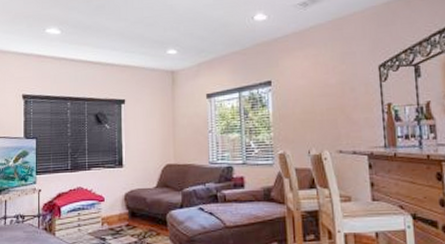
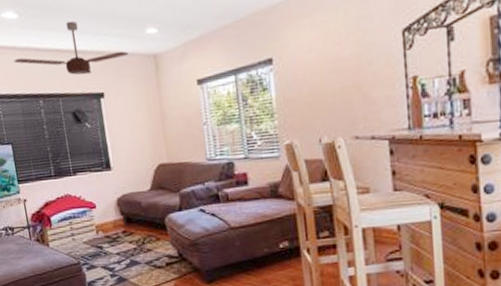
ceiling fan: none [50,39,150,84] -> present [13,20,128,75]

